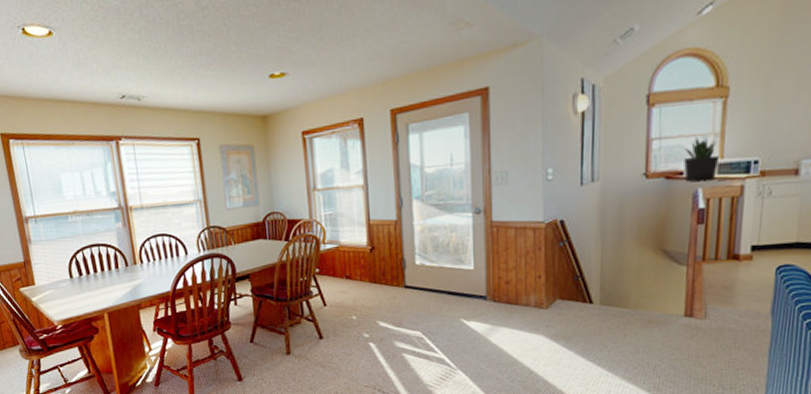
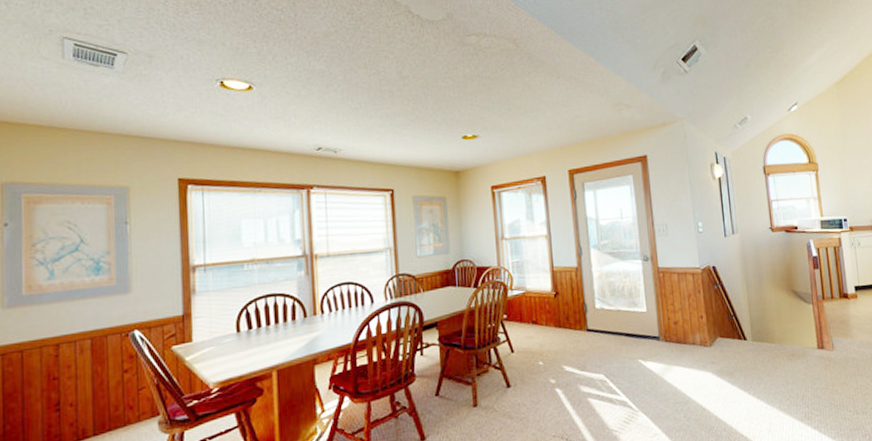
planter: present [684,136,720,183] -> none [796,199,821,235]

